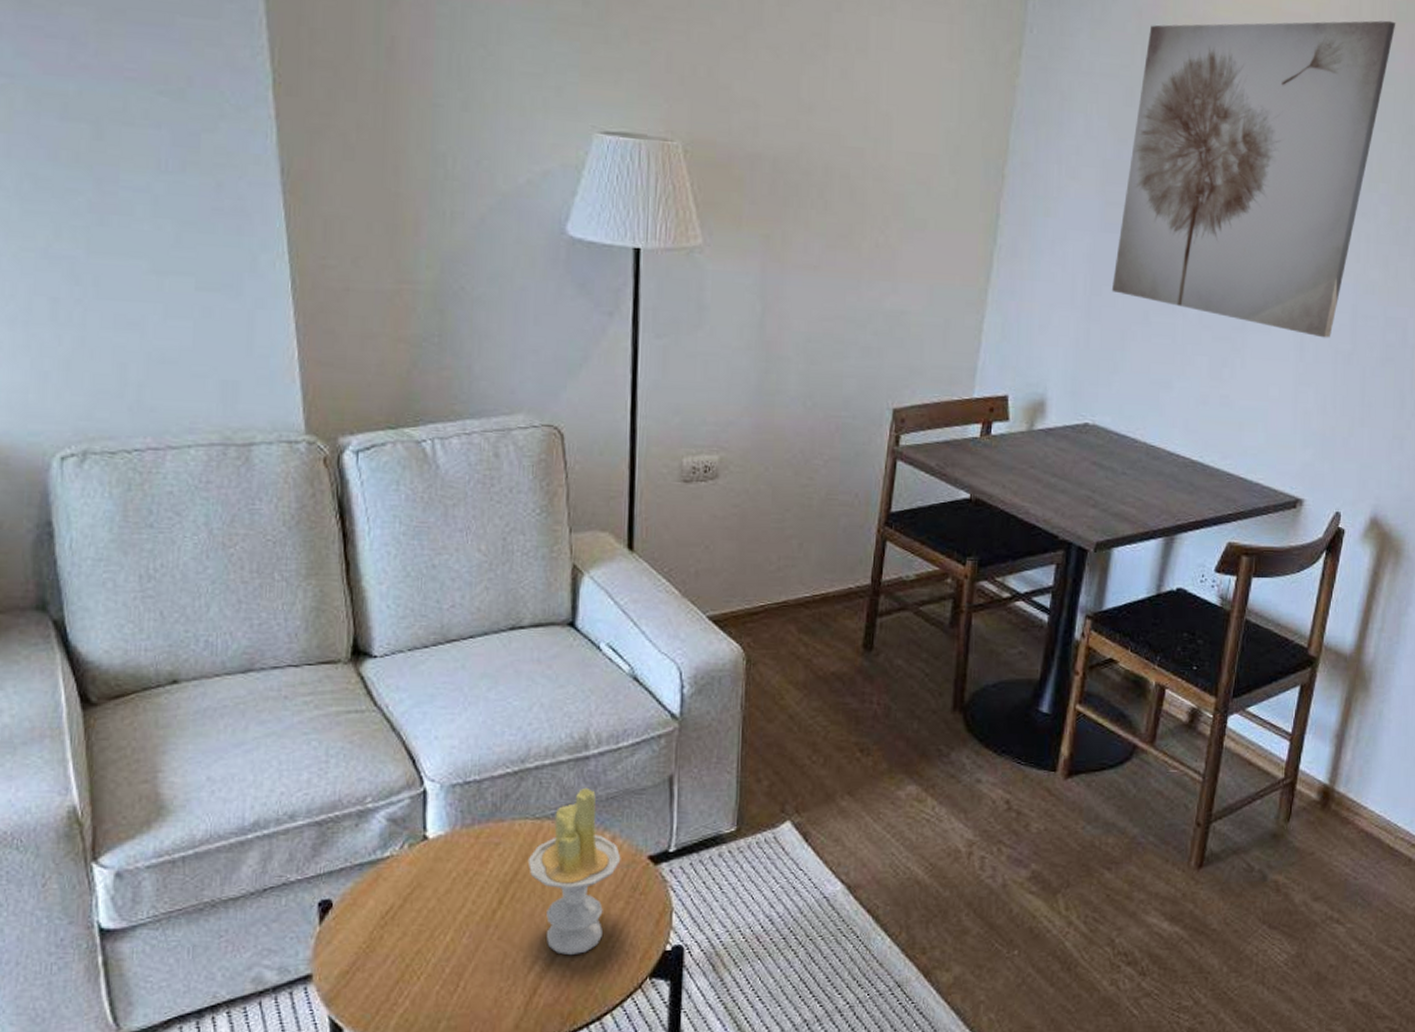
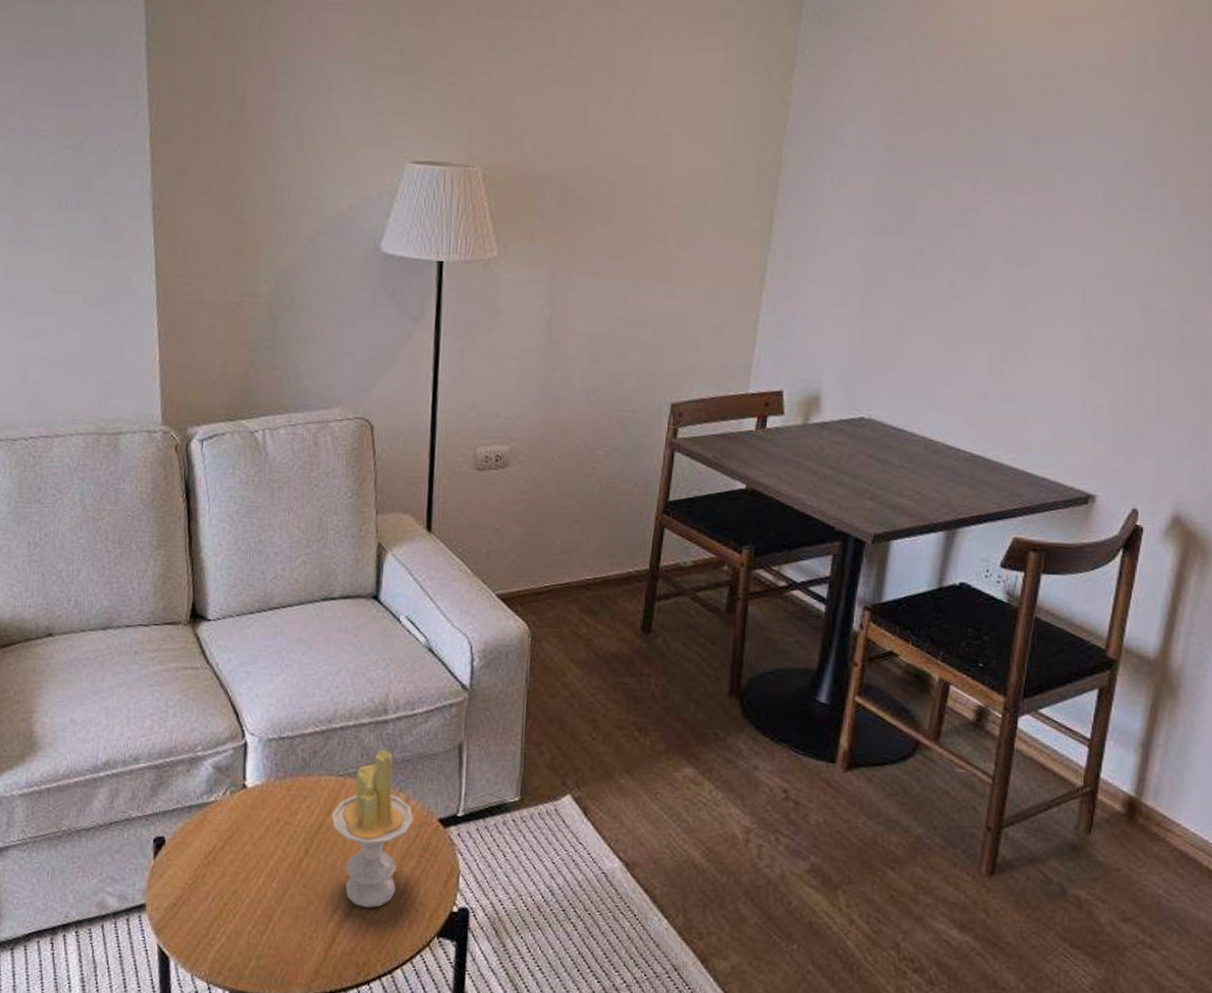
wall art: present [1111,20,1396,338] -> none [885,18,1181,332]

